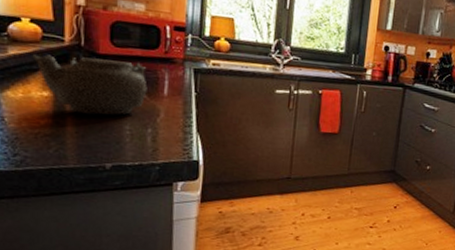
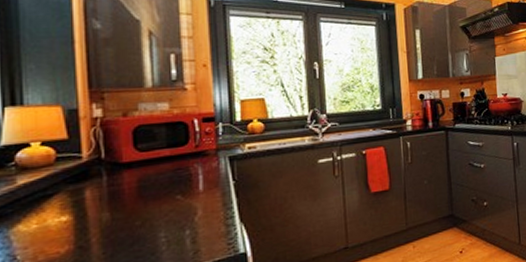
teapot: present [32,54,148,115] -> none [46,162,180,232]

